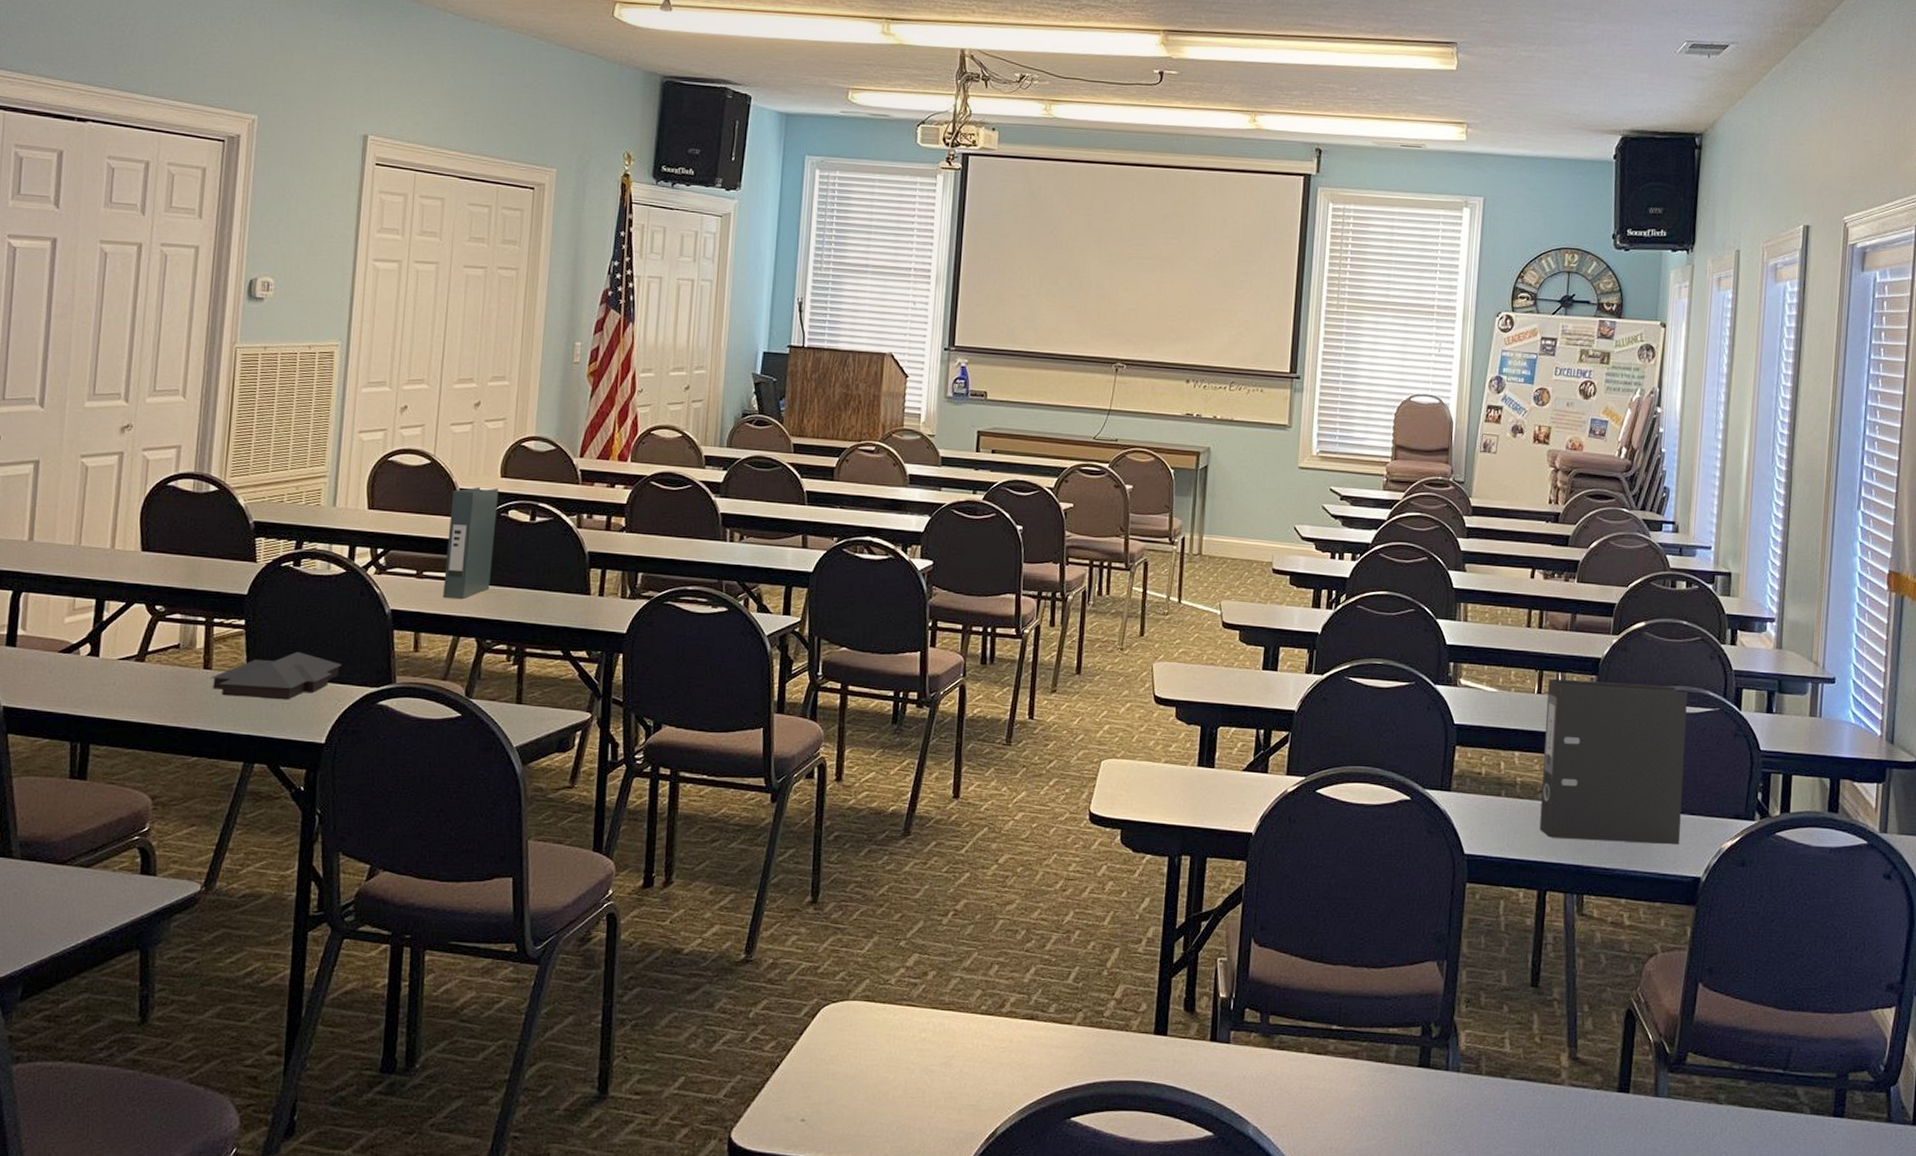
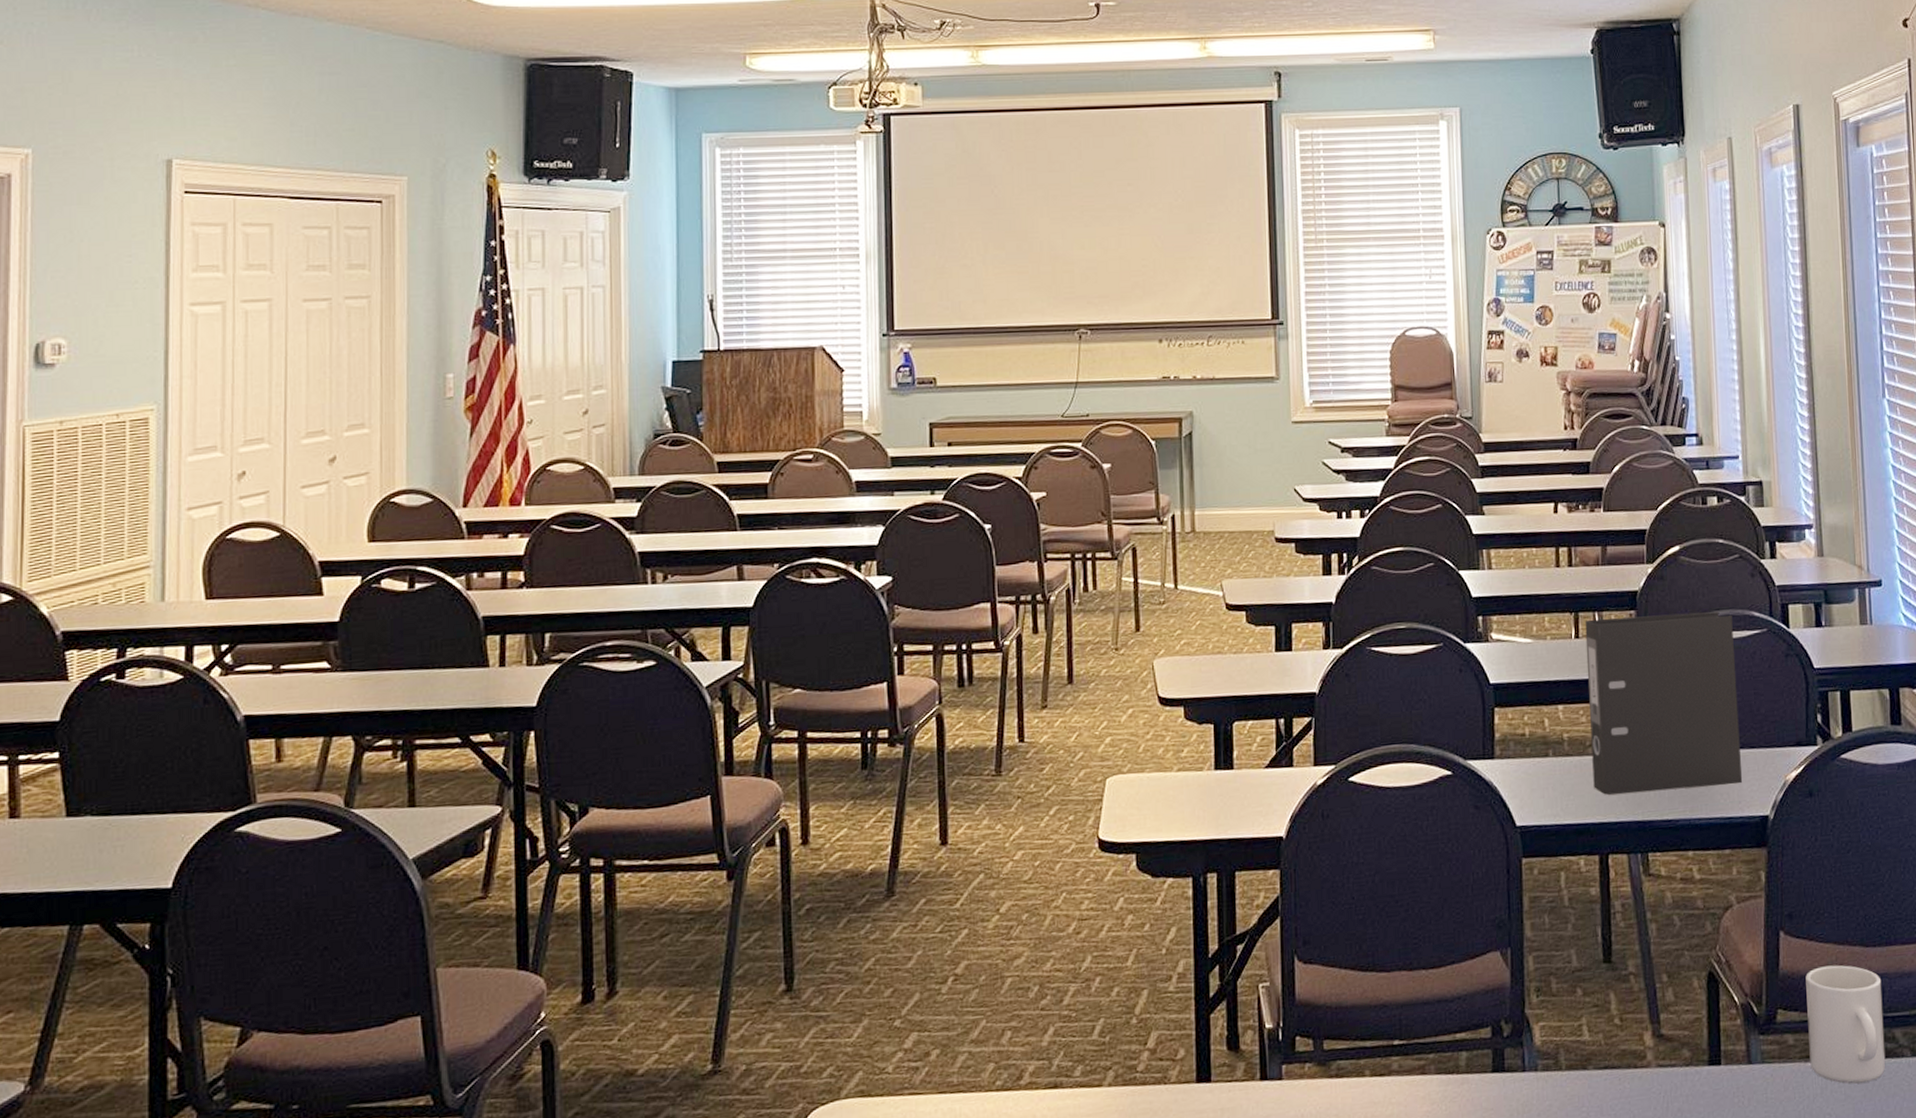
papers: present [211,651,342,699] -> none [19,781,186,848]
binder: present [443,487,498,600] -> none [307,555,367,693]
cup: none [1713,1020,1790,1130] -> present [1806,965,1886,1084]

